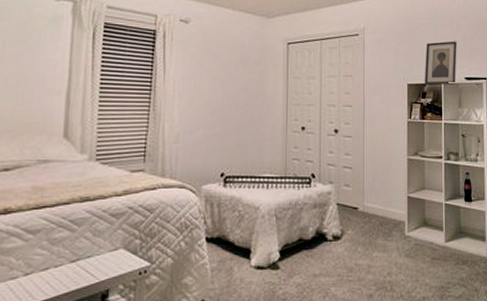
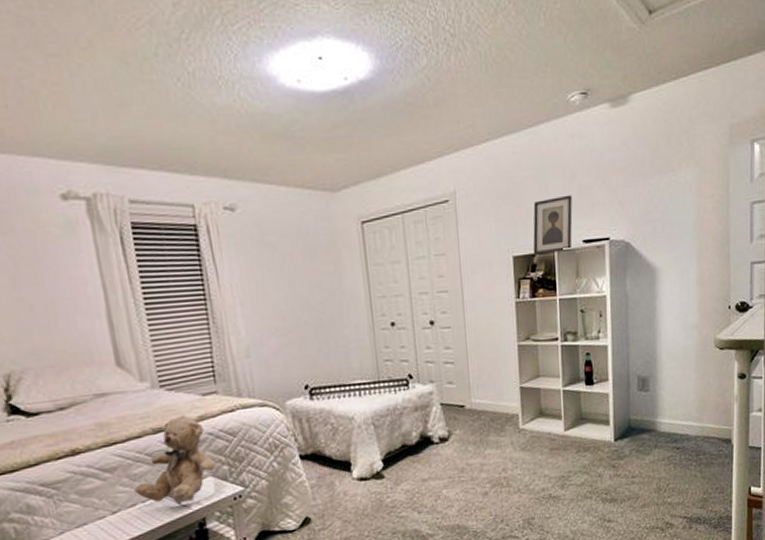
teddy bear: none [50,188,130,275] -> present [134,415,216,506]

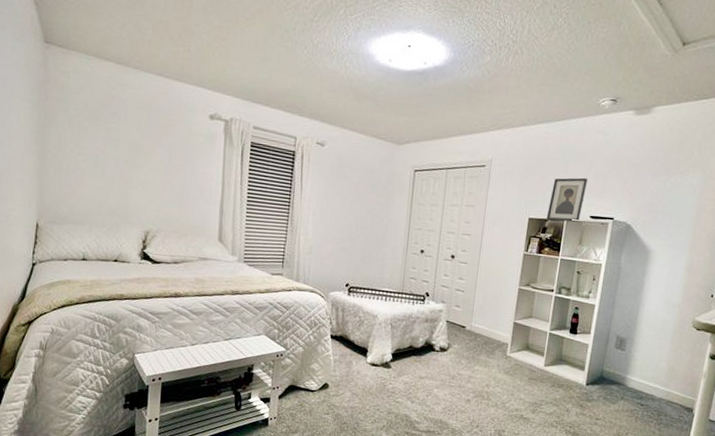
teddy bear: present [134,415,216,506] -> none [210,285,270,351]

